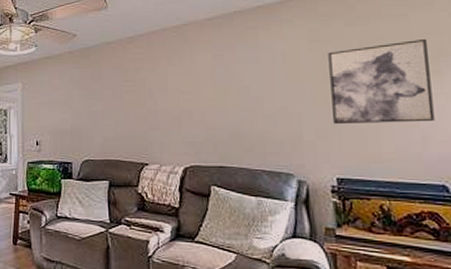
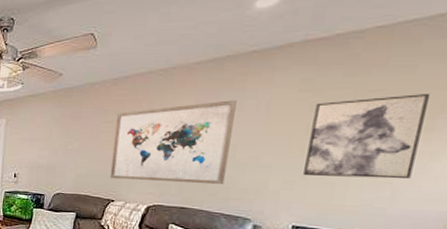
wall art: none [137,53,258,140] -> present [109,100,237,185]

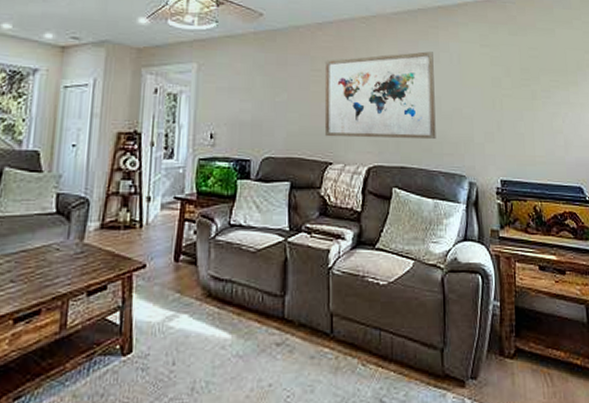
wall art: present [303,93,430,179] -> none [495,52,574,129]

